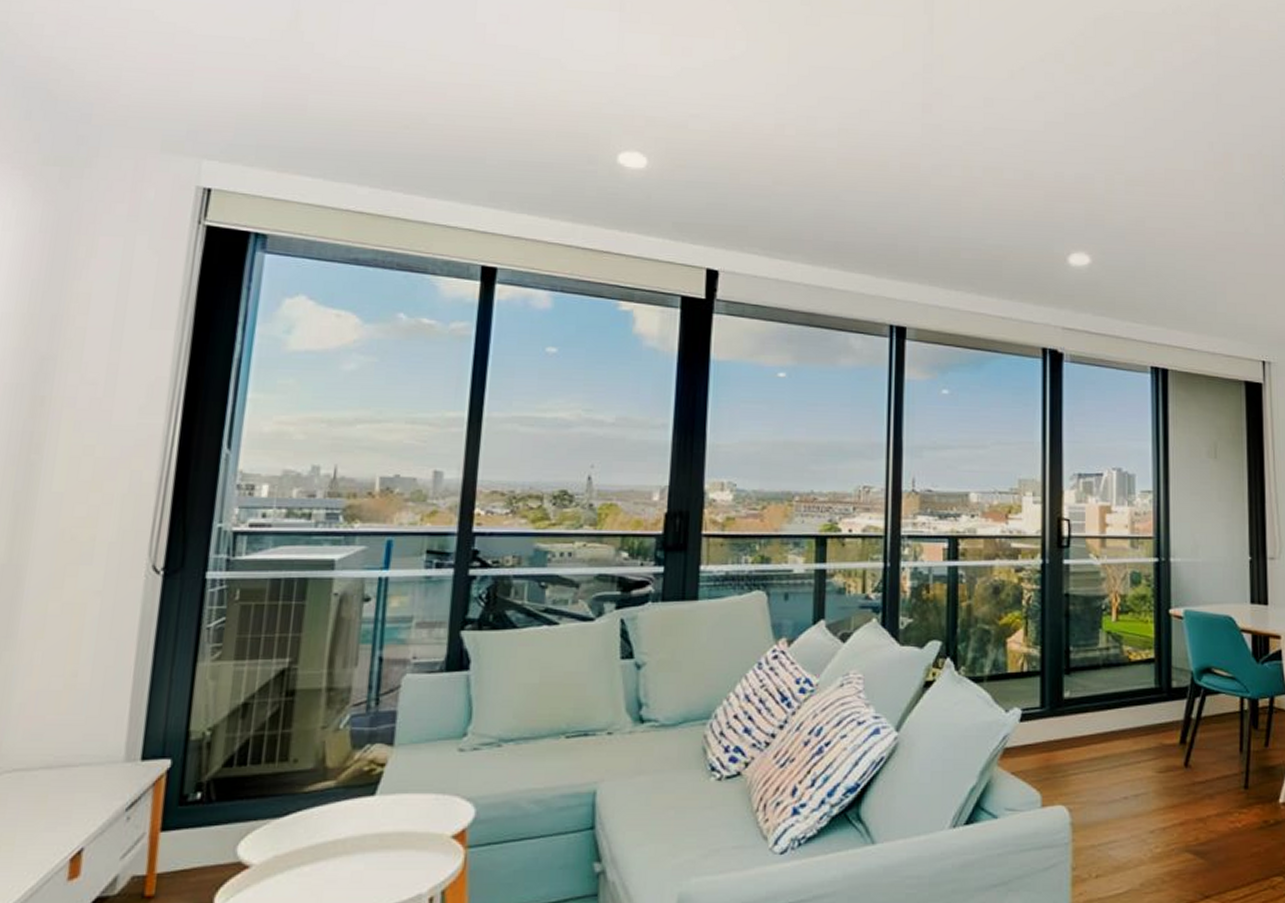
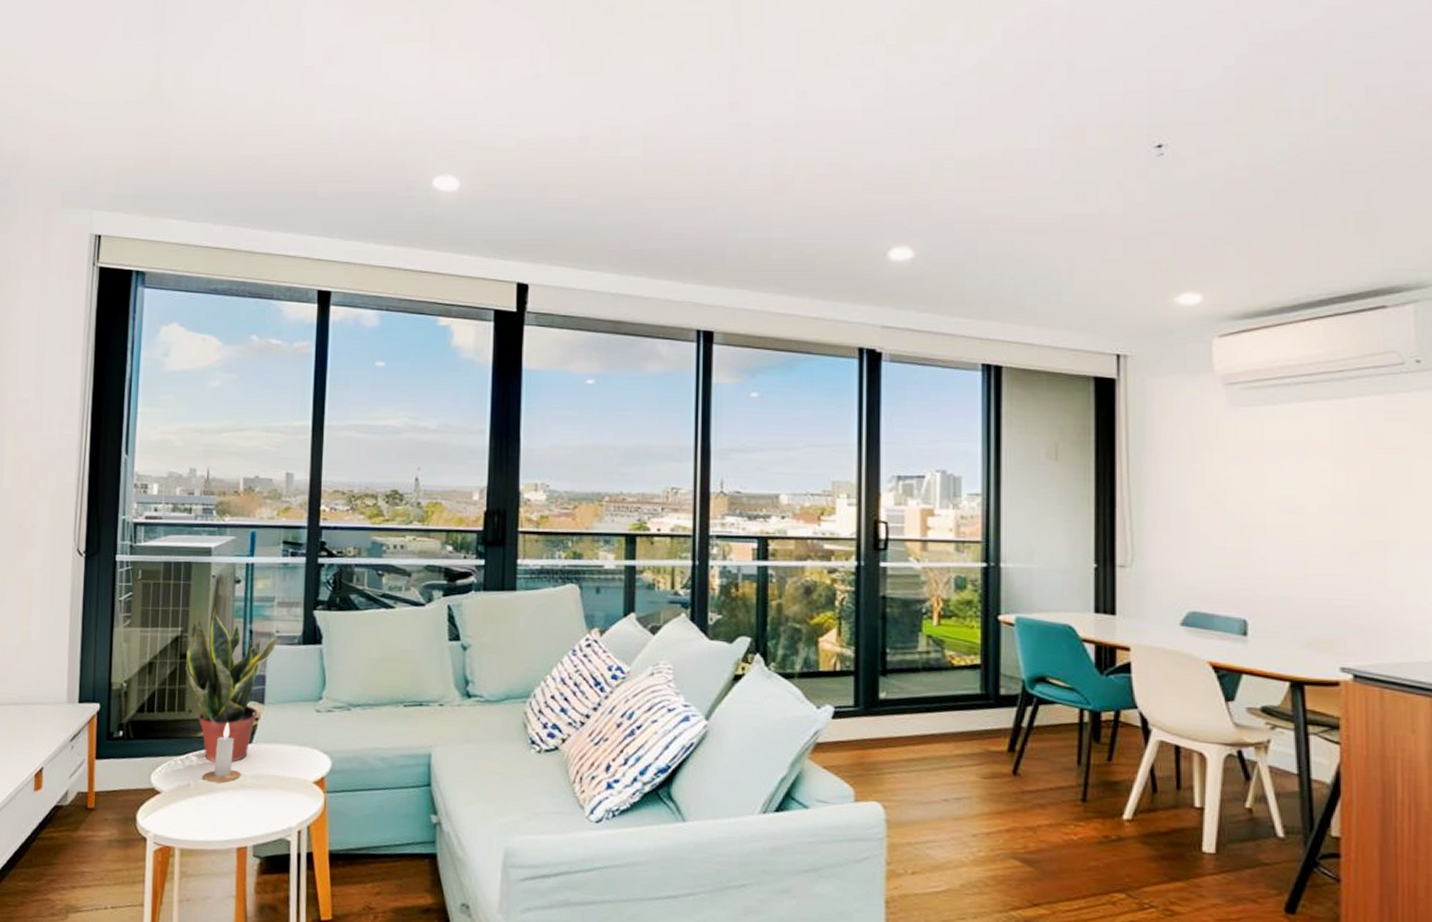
potted plant: none [292,631,415,824] -> present [186,607,278,764]
candle: none [307,771,359,848] -> present [202,722,241,784]

